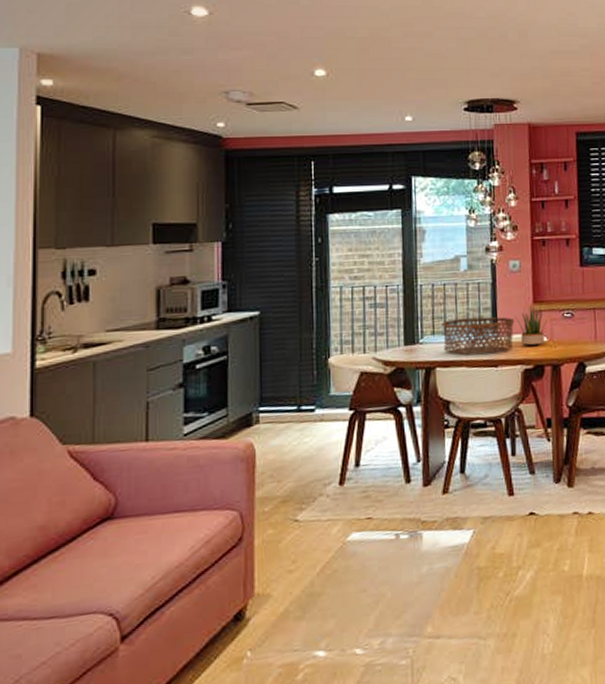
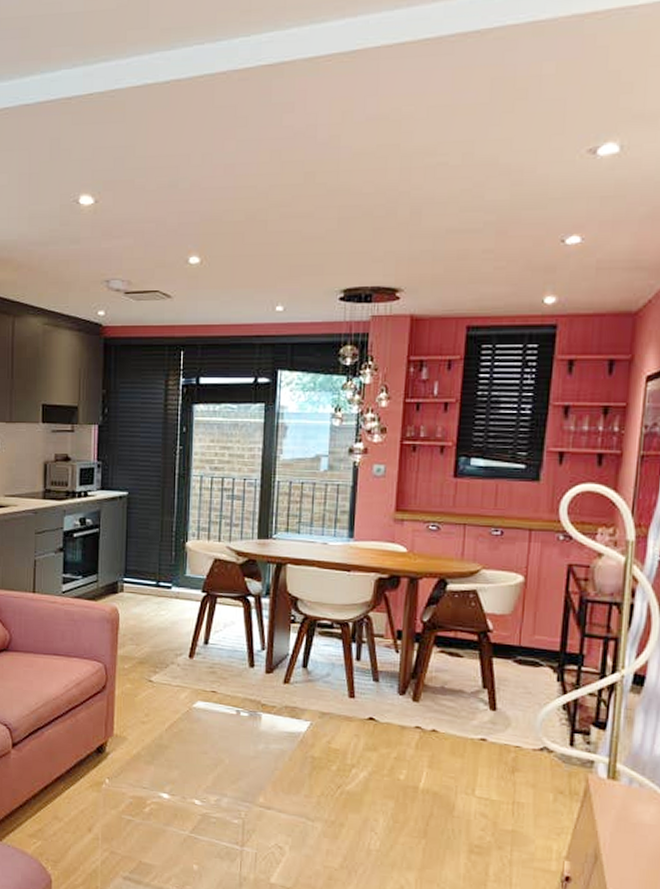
basket: present [442,317,515,356] -> none [296,519,373,558]
potted plant: present [515,305,549,347] -> none [373,513,412,557]

